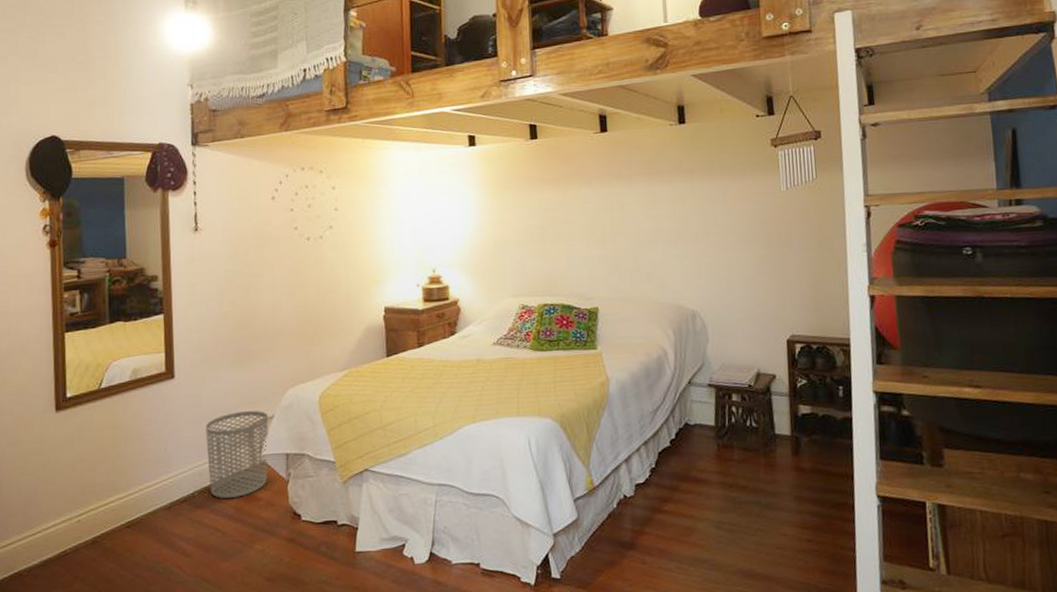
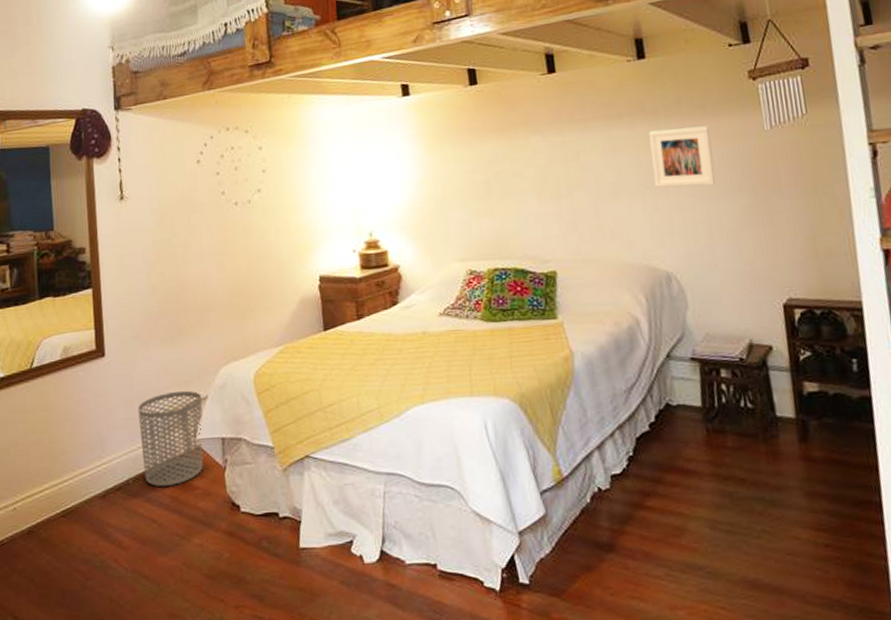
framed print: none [684,185,738,237] -> present [649,126,715,188]

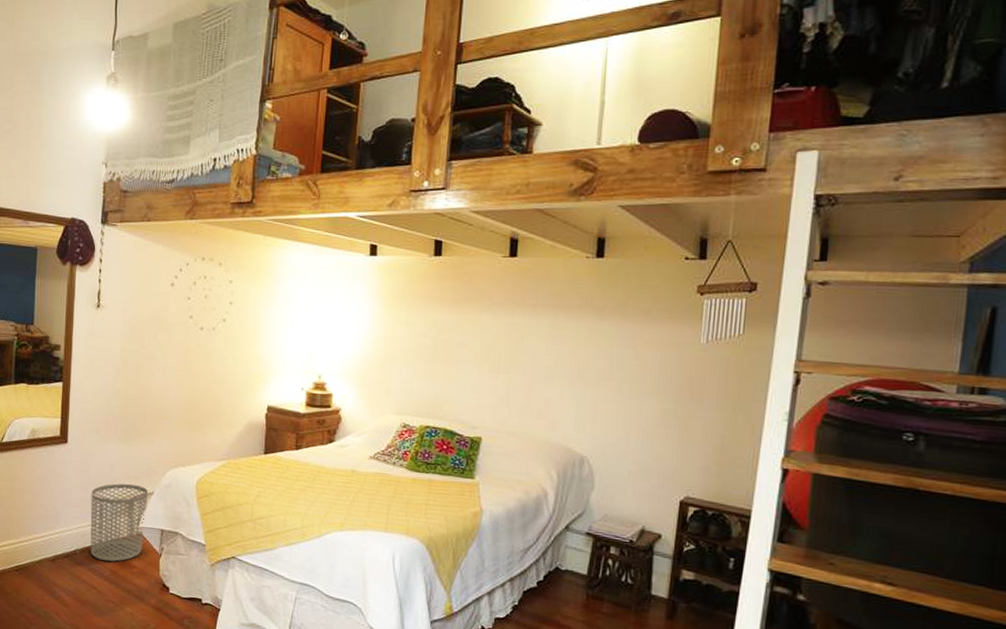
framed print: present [649,126,715,188] -> none [587,326,649,385]

